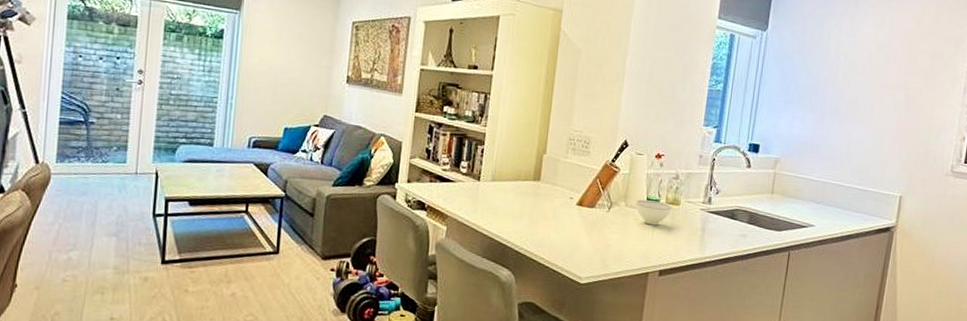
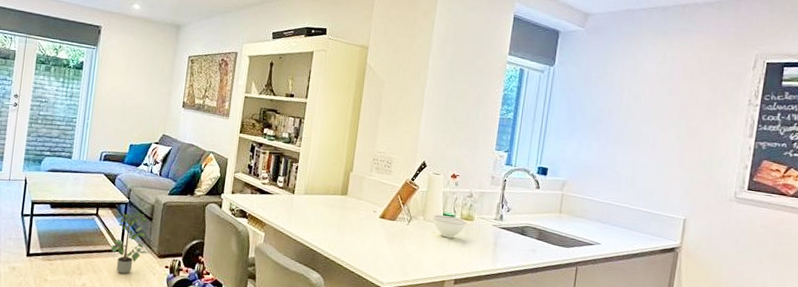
potted plant: none [264,207,310,280] -> present [110,212,148,274]

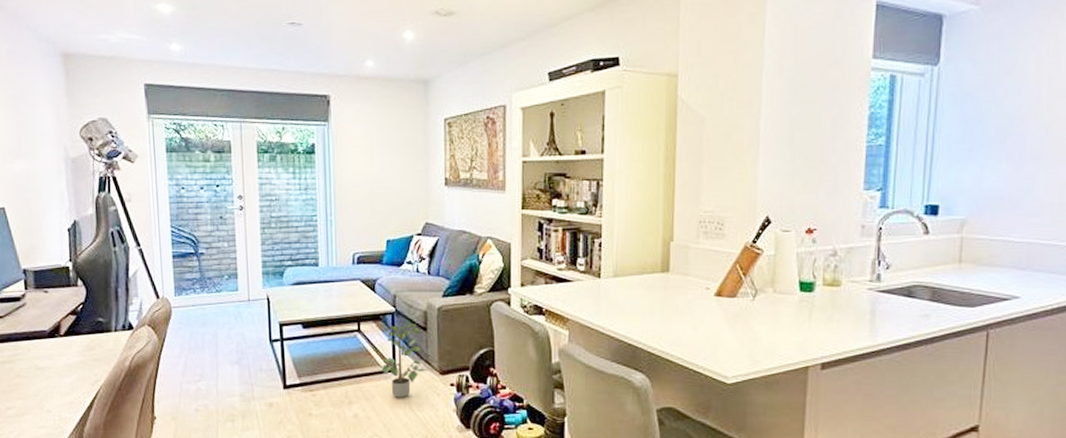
bowl: present [433,214,467,239] -> none [785,283,831,312]

